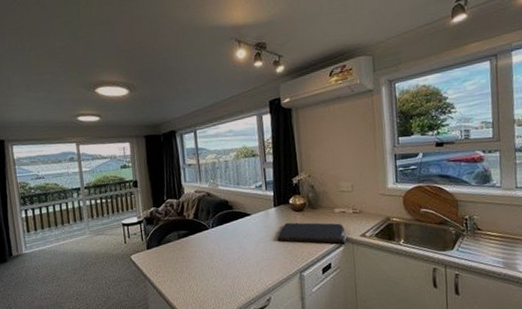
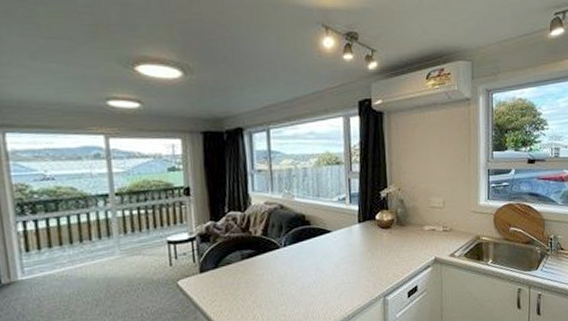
cutting board: present [277,222,347,244] -> none [360,241,435,265]

